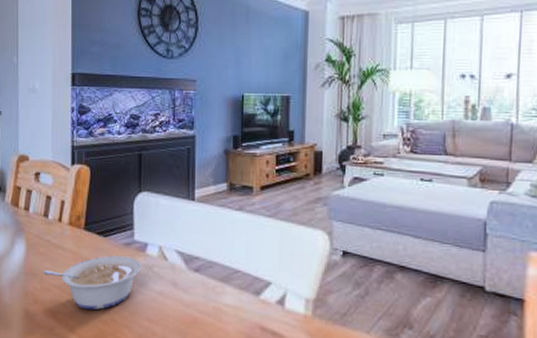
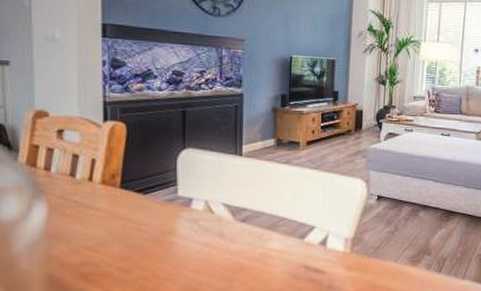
legume: present [44,255,142,310] -> none [71,212,186,268]

